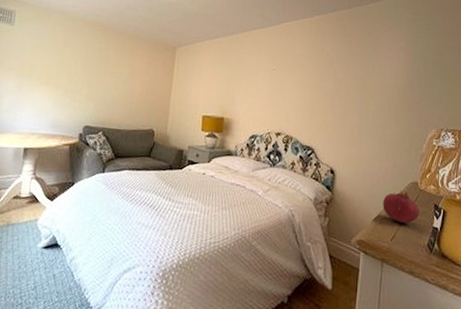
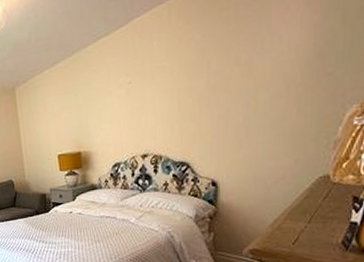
fruit: present [382,190,420,224] -> none [281,188,332,224]

